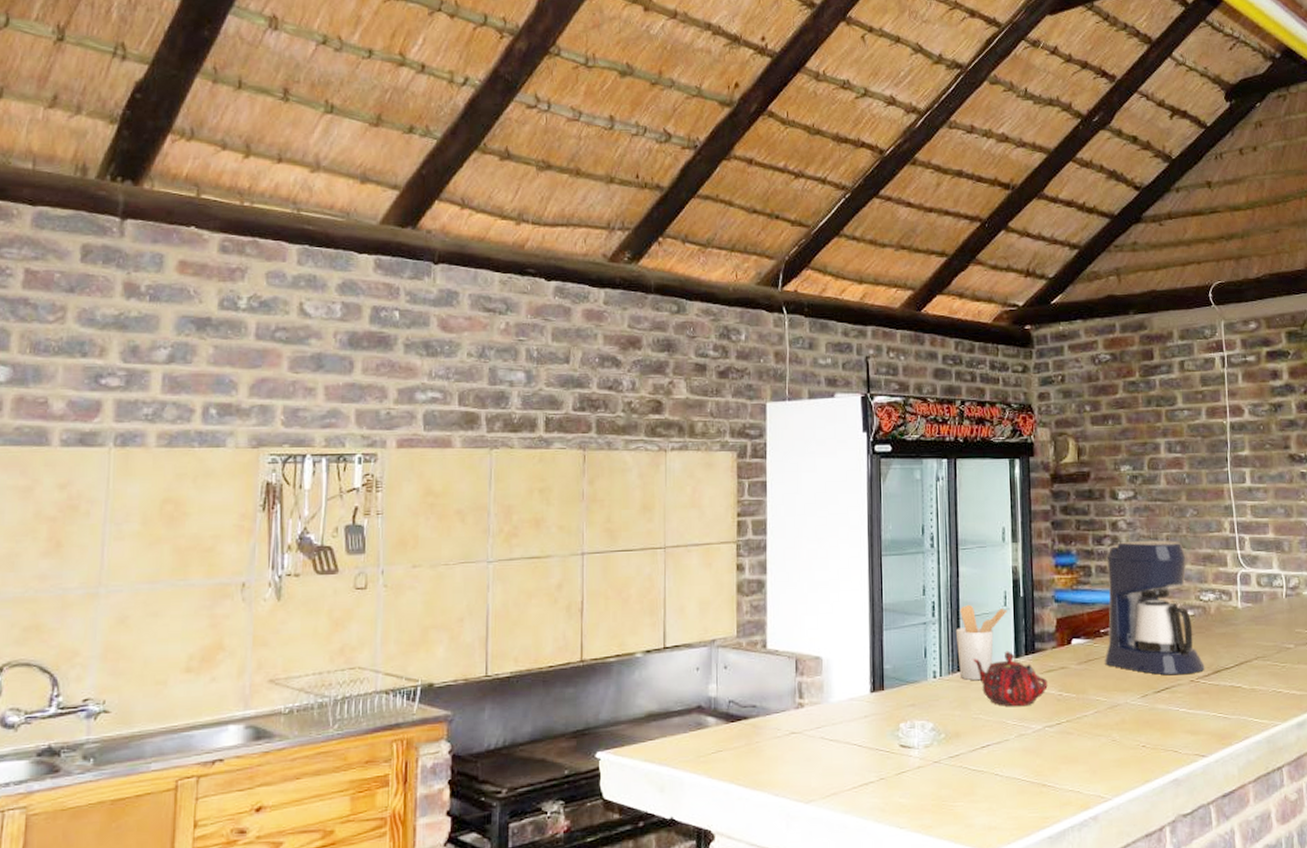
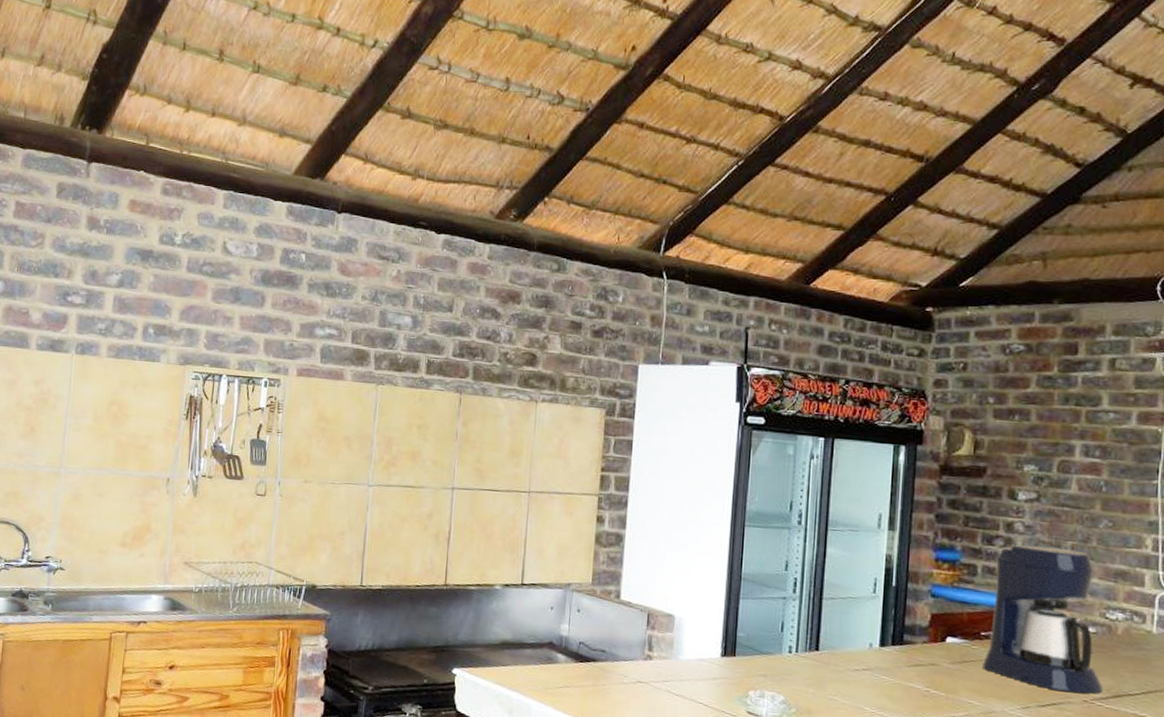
utensil holder: present [955,604,1007,681] -> none [816,585,876,663]
teapot: present [972,651,1048,707] -> none [832,638,914,696]

